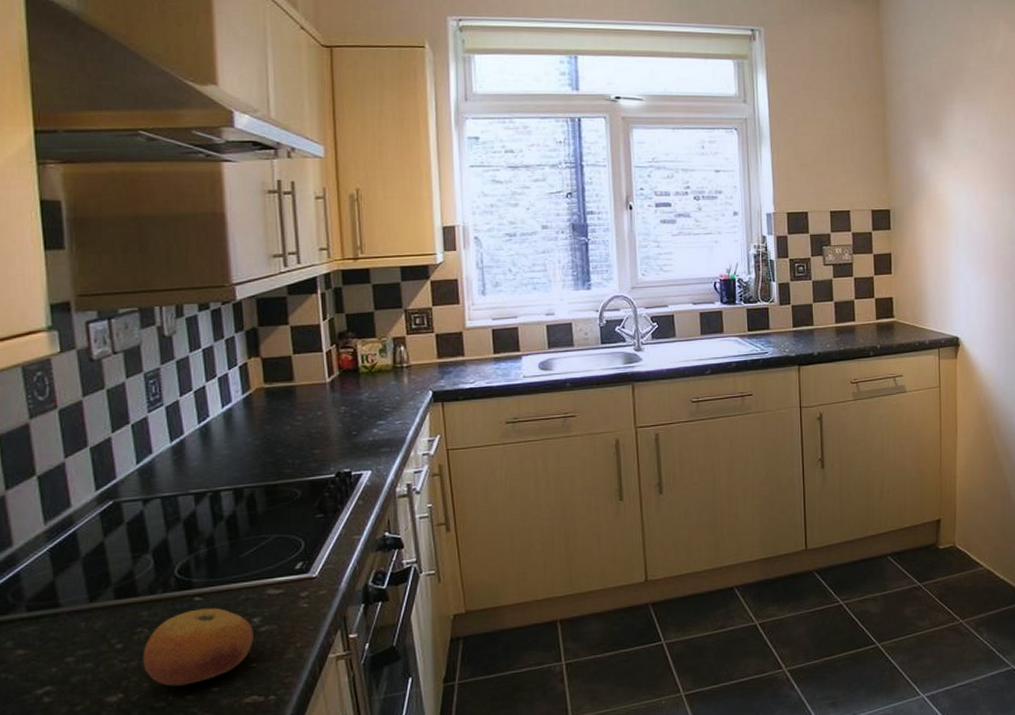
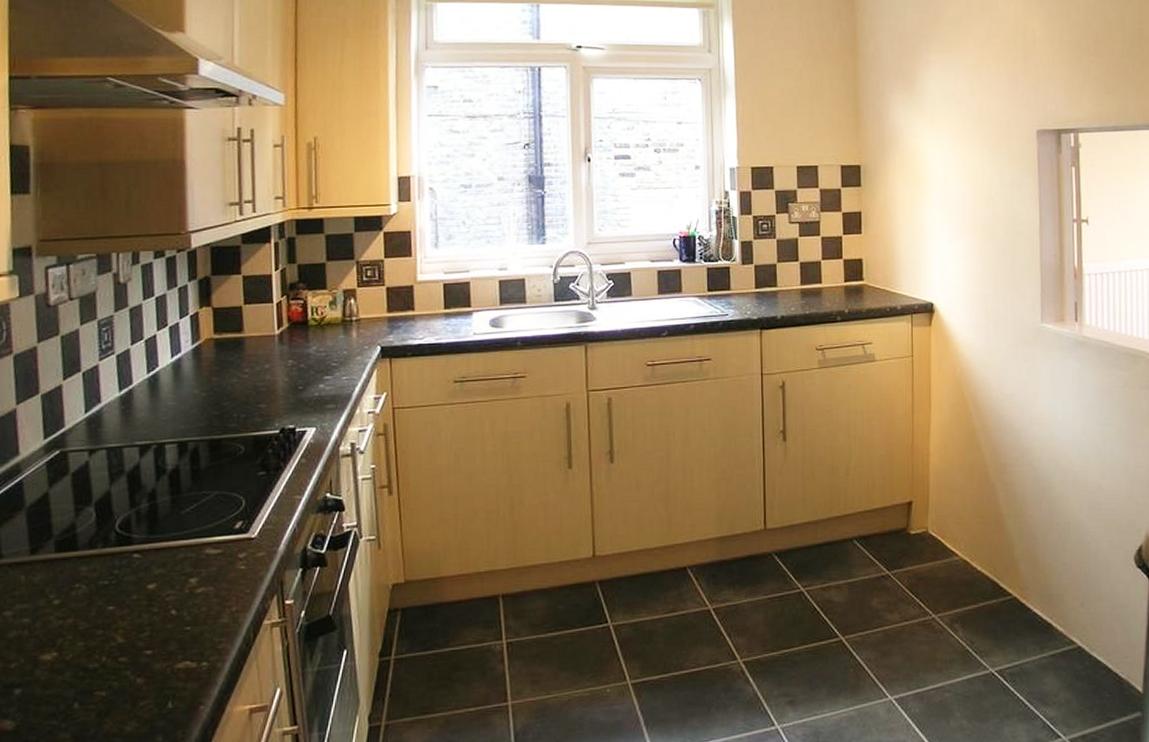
fruit: present [142,608,253,686] -> none [78,566,190,647]

